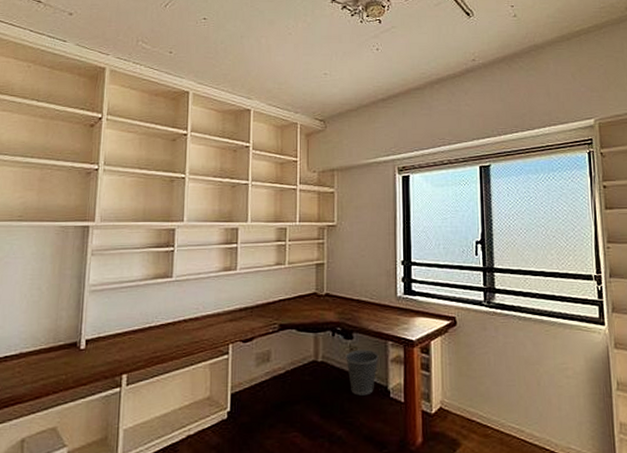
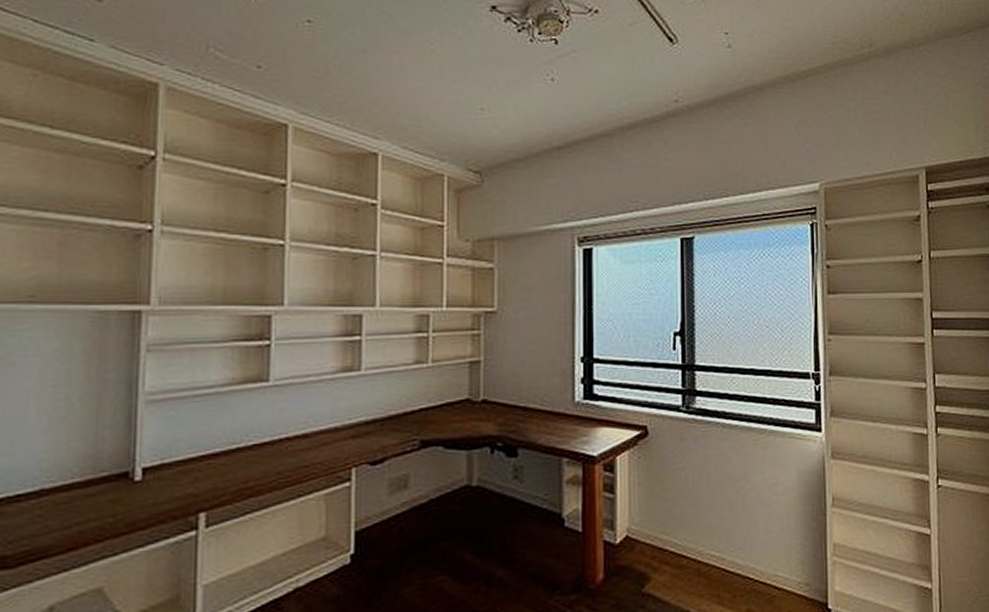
wastebasket: present [346,349,379,396] -> none [508,469,551,527]

